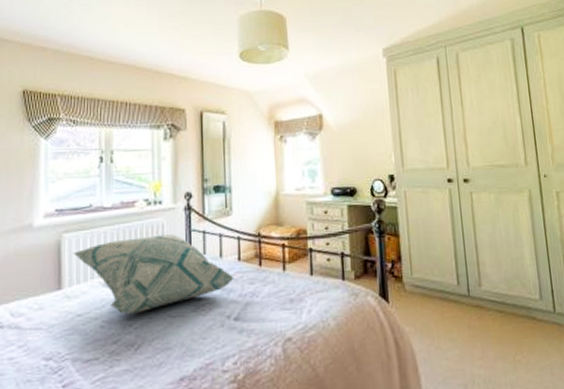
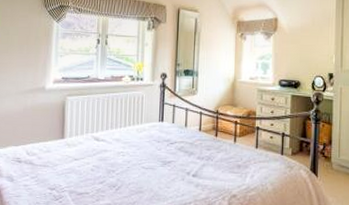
decorative pillow: present [73,234,234,315] -> none [74,104,195,163]

